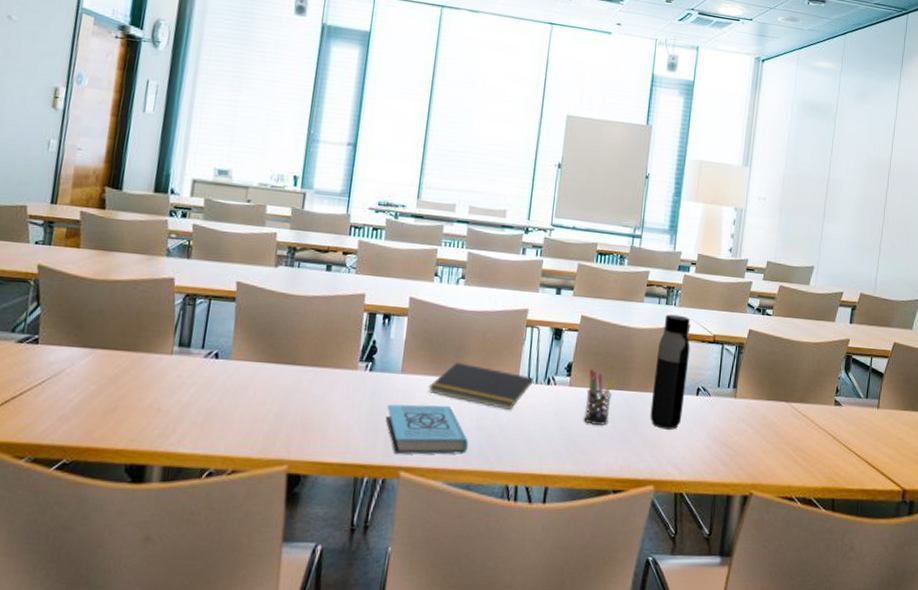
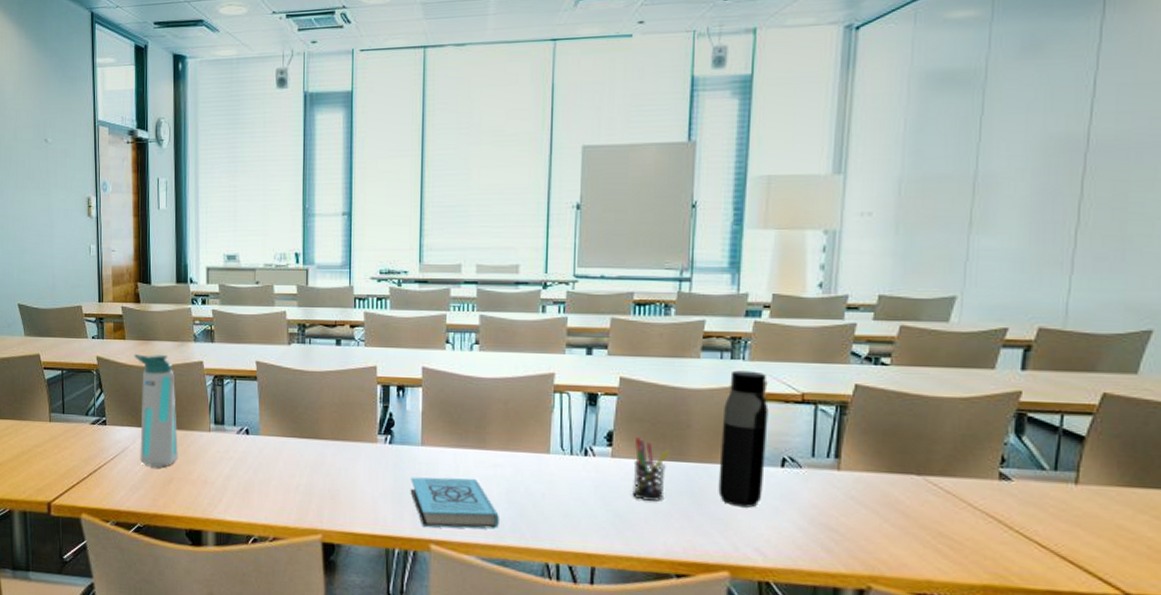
water bottle: none [77,265,137,395] -> present [134,354,178,468]
notepad: present [428,362,534,410] -> none [451,433,567,483]

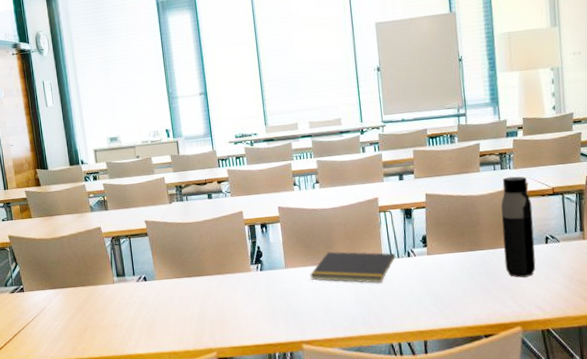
water bottle: present [134,354,178,468] -> none [41,226,90,321]
book: present [410,477,500,529] -> none [280,287,353,332]
notepad: none [451,433,567,483] -> present [309,251,396,283]
pen holder: present [632,437,669,501] -> none [443,237,468,284]

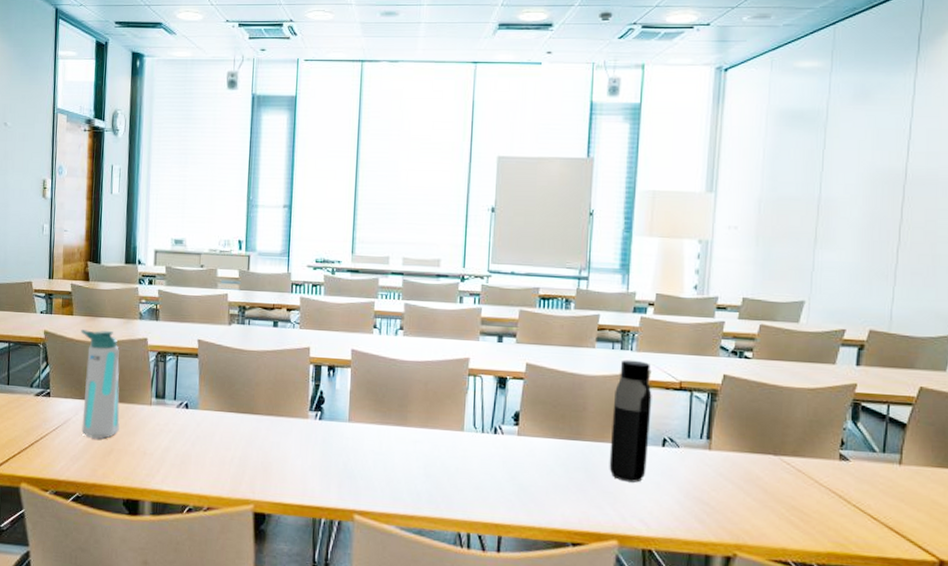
water bottle: none [41,226,90,321] -> present [81,330,120,439]
notepad: present [309,251,396,283] -> none [375,411,479,458]

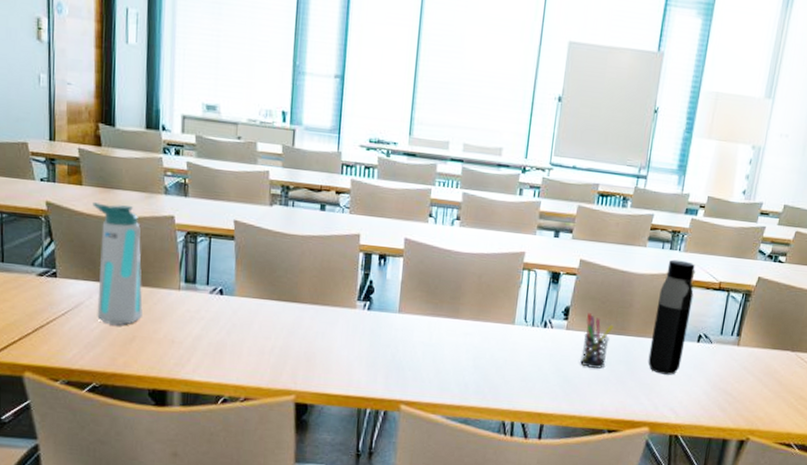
pen holder: none [535,418,568,476] -> present [580,313,614,369]

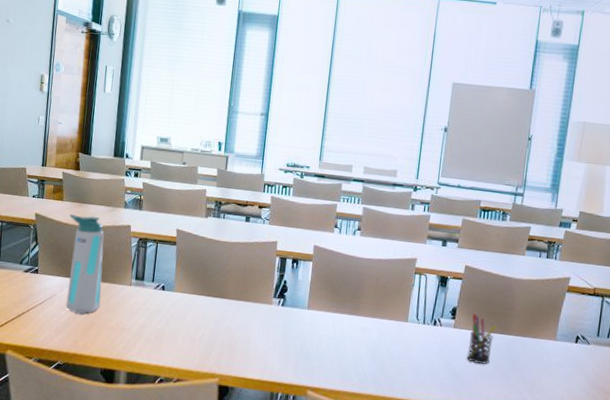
water bottle: present [647,259,695,375] -> none [529,267,570,373]

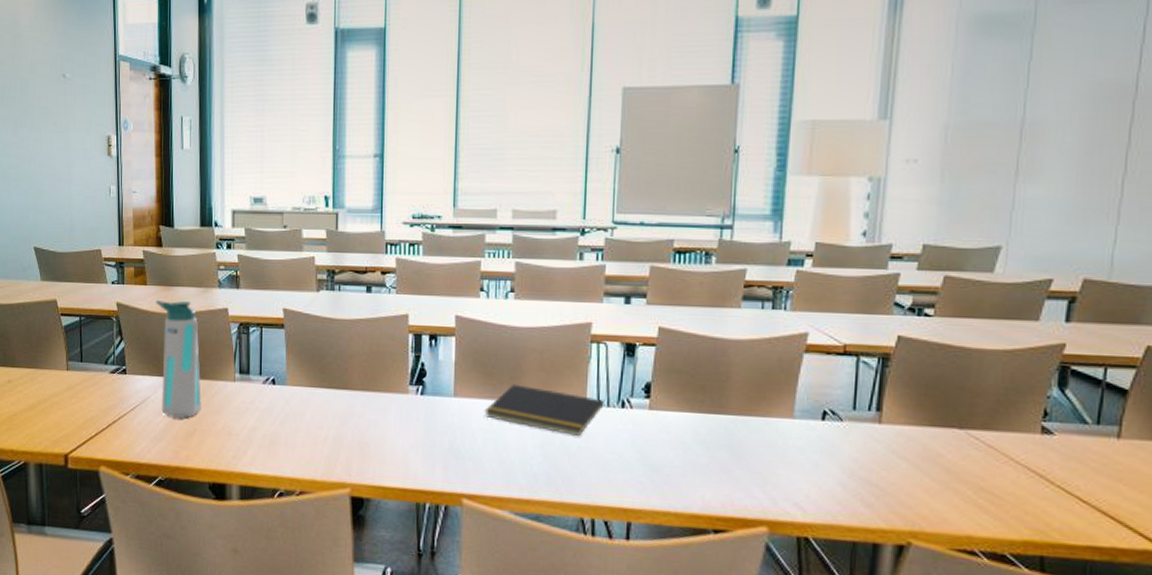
notepad: none [330,302,421,345] -> present [484,384,604,436]
pen holder: present [467,313,497,364] -> none [670,389,708,455]

